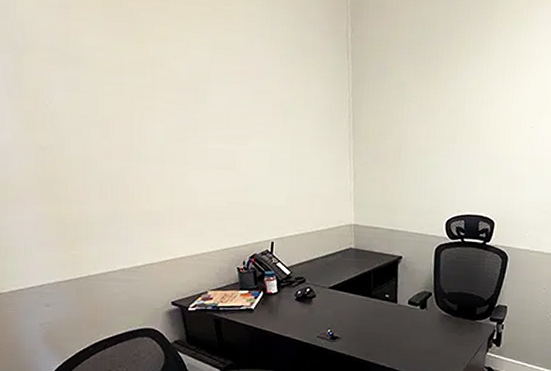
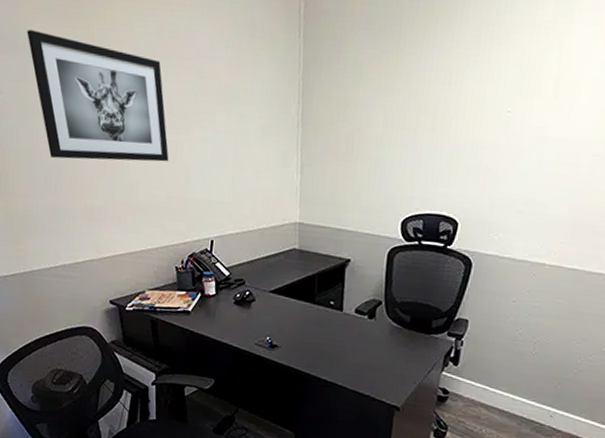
wall art: none [77,42,228,170] -> present [27,30,169,162]

